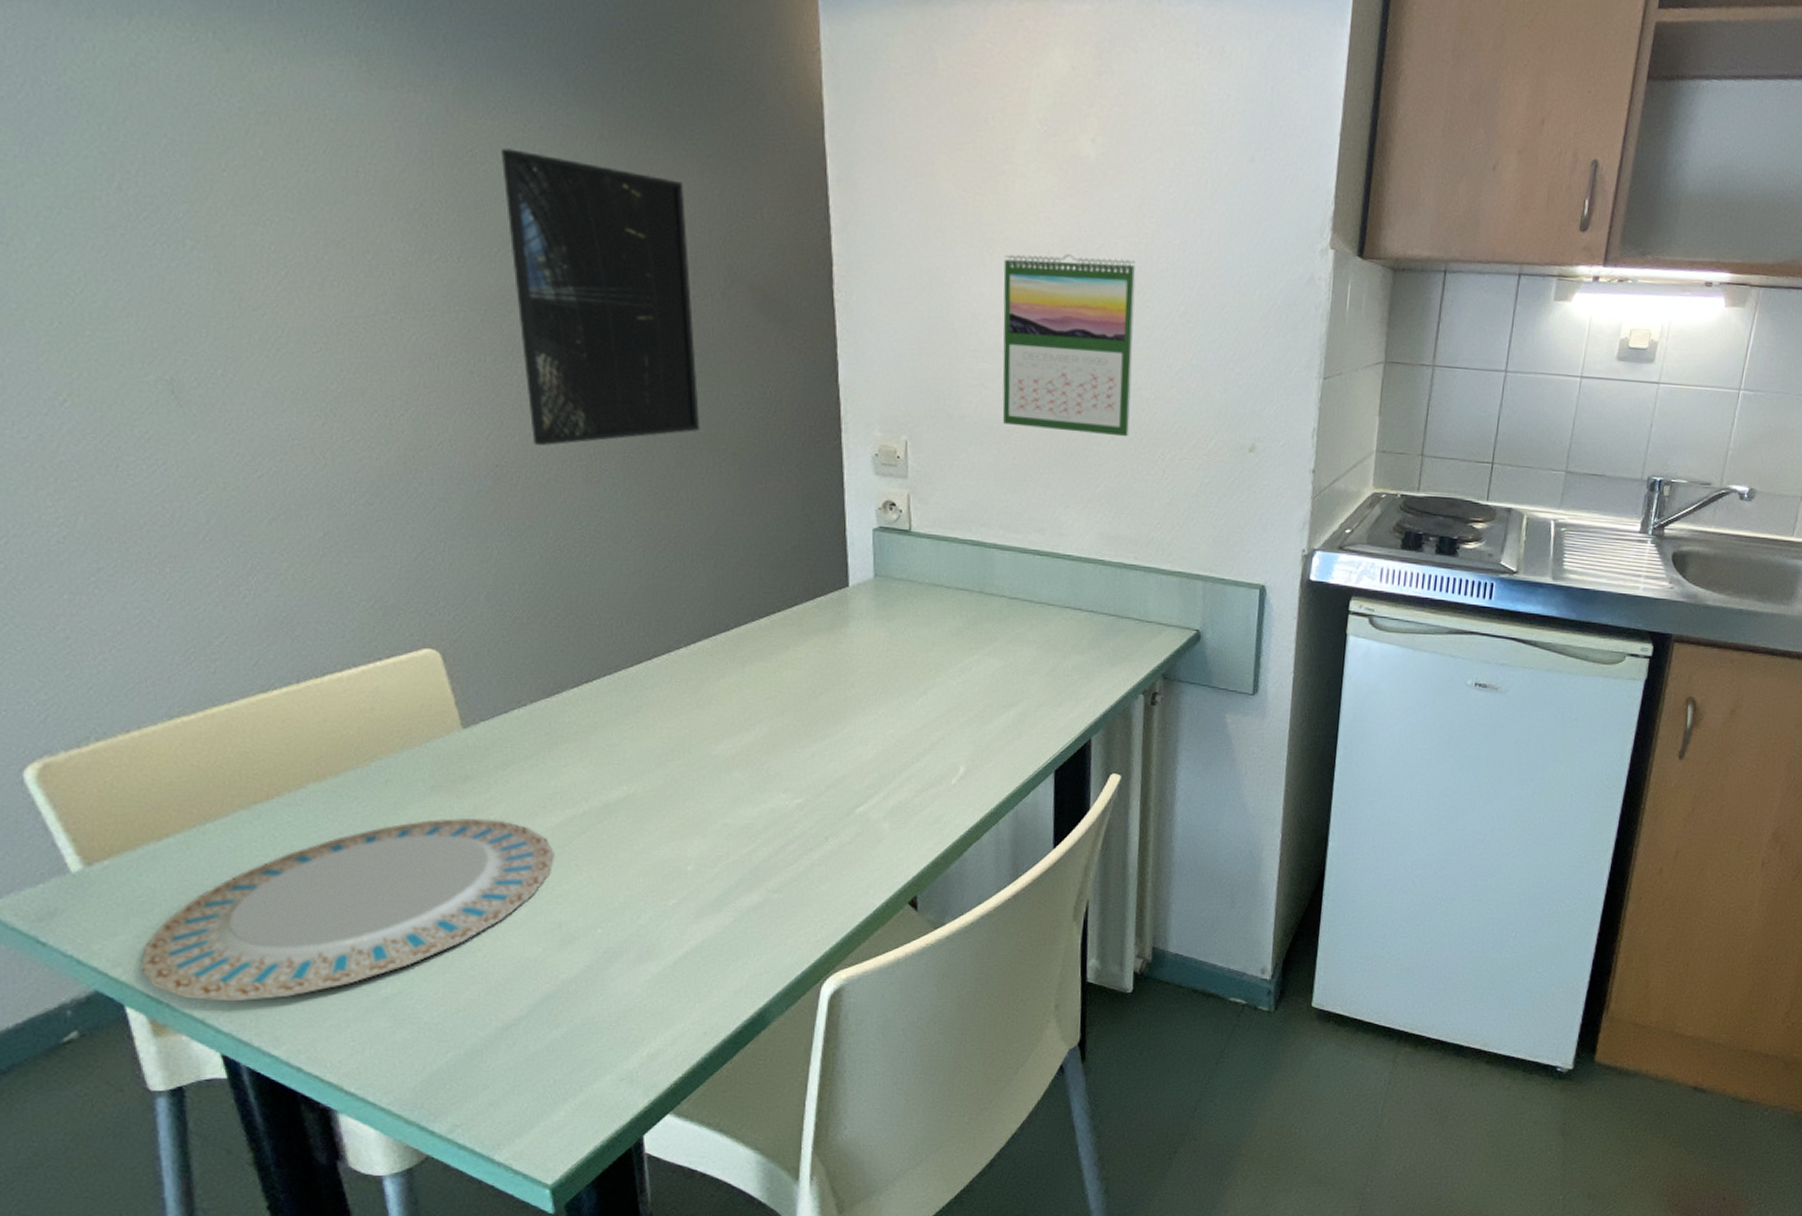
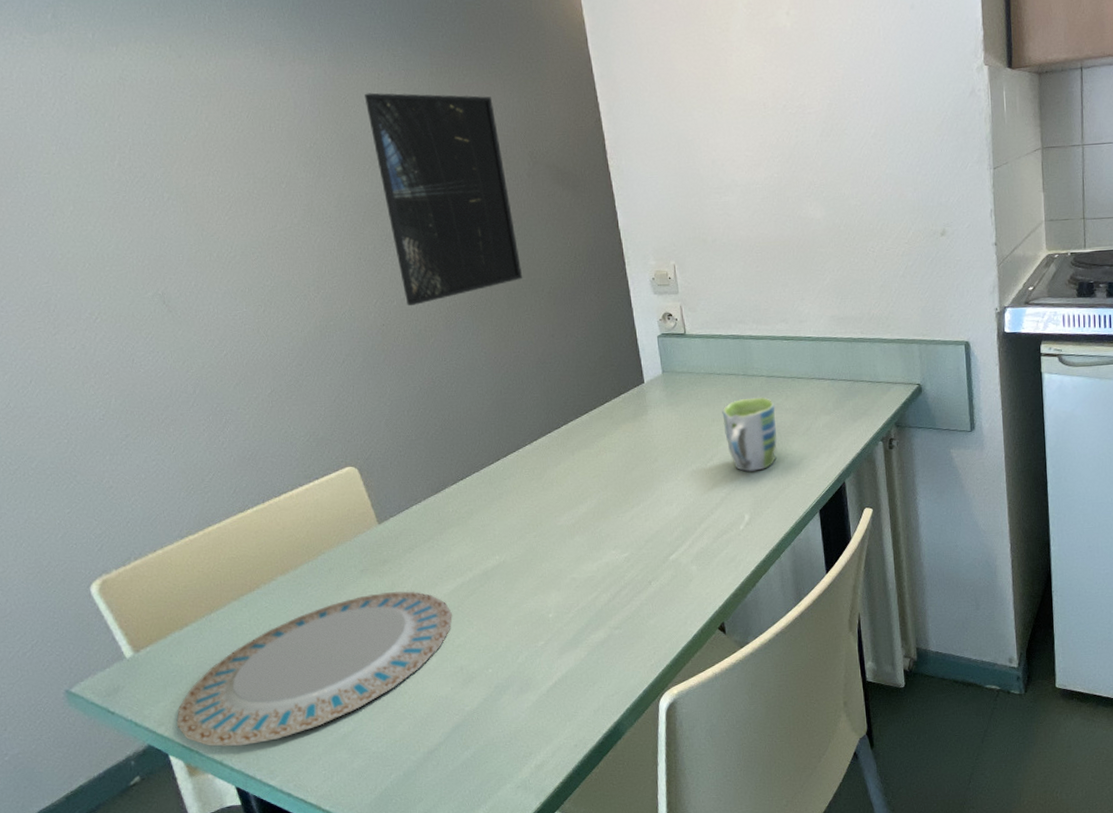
mug: none [946,621,1015,714] -> present [722,397,777,472]
calendar: present [1002,253,1136,437] -> none [731,99,845,242]

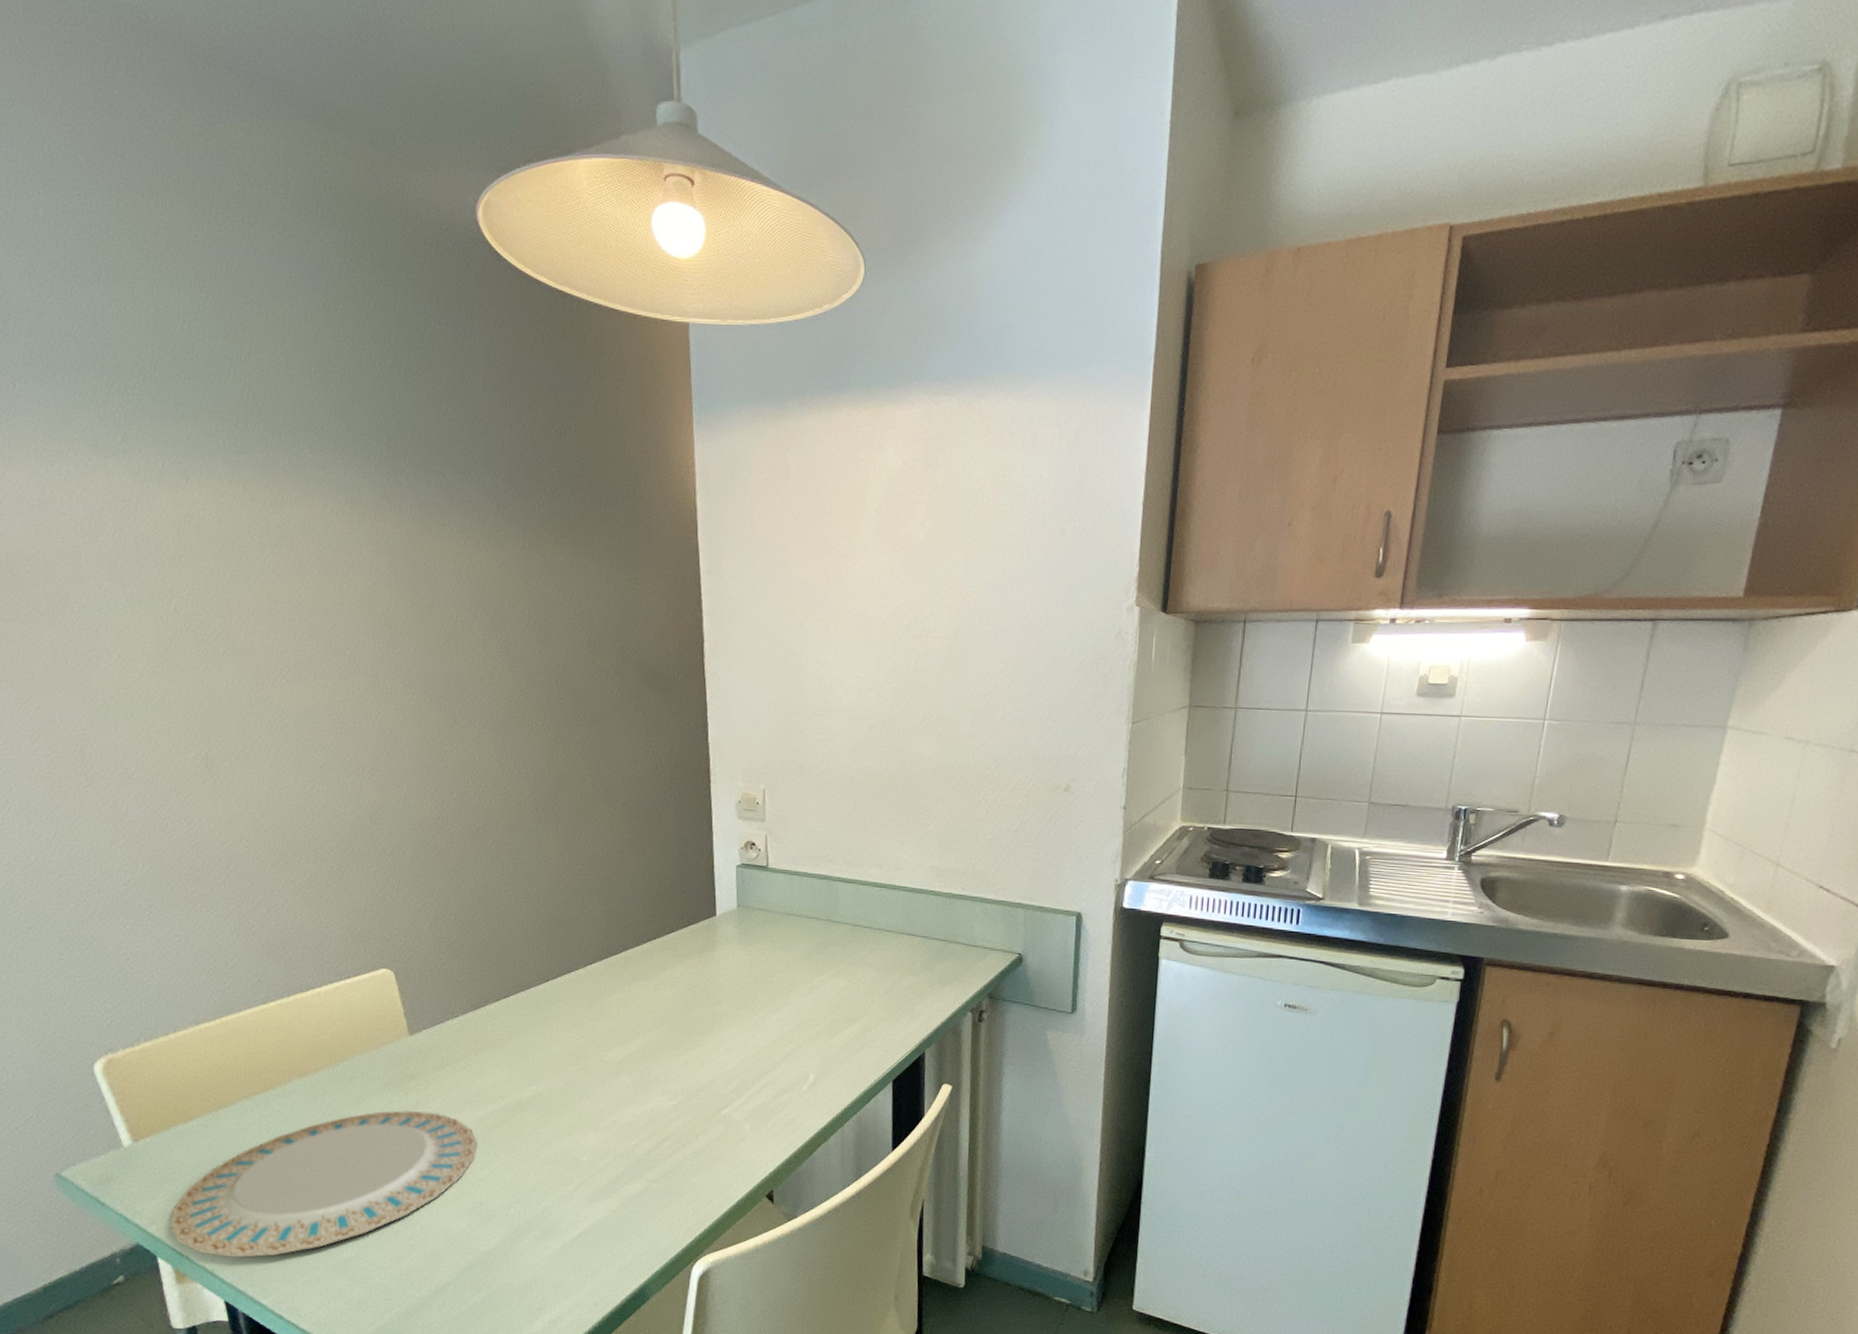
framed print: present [365,92,522,306] -> none [448,561,596,801]
mug: present [722,397,777,472] -> none [798,946,857,1028]

